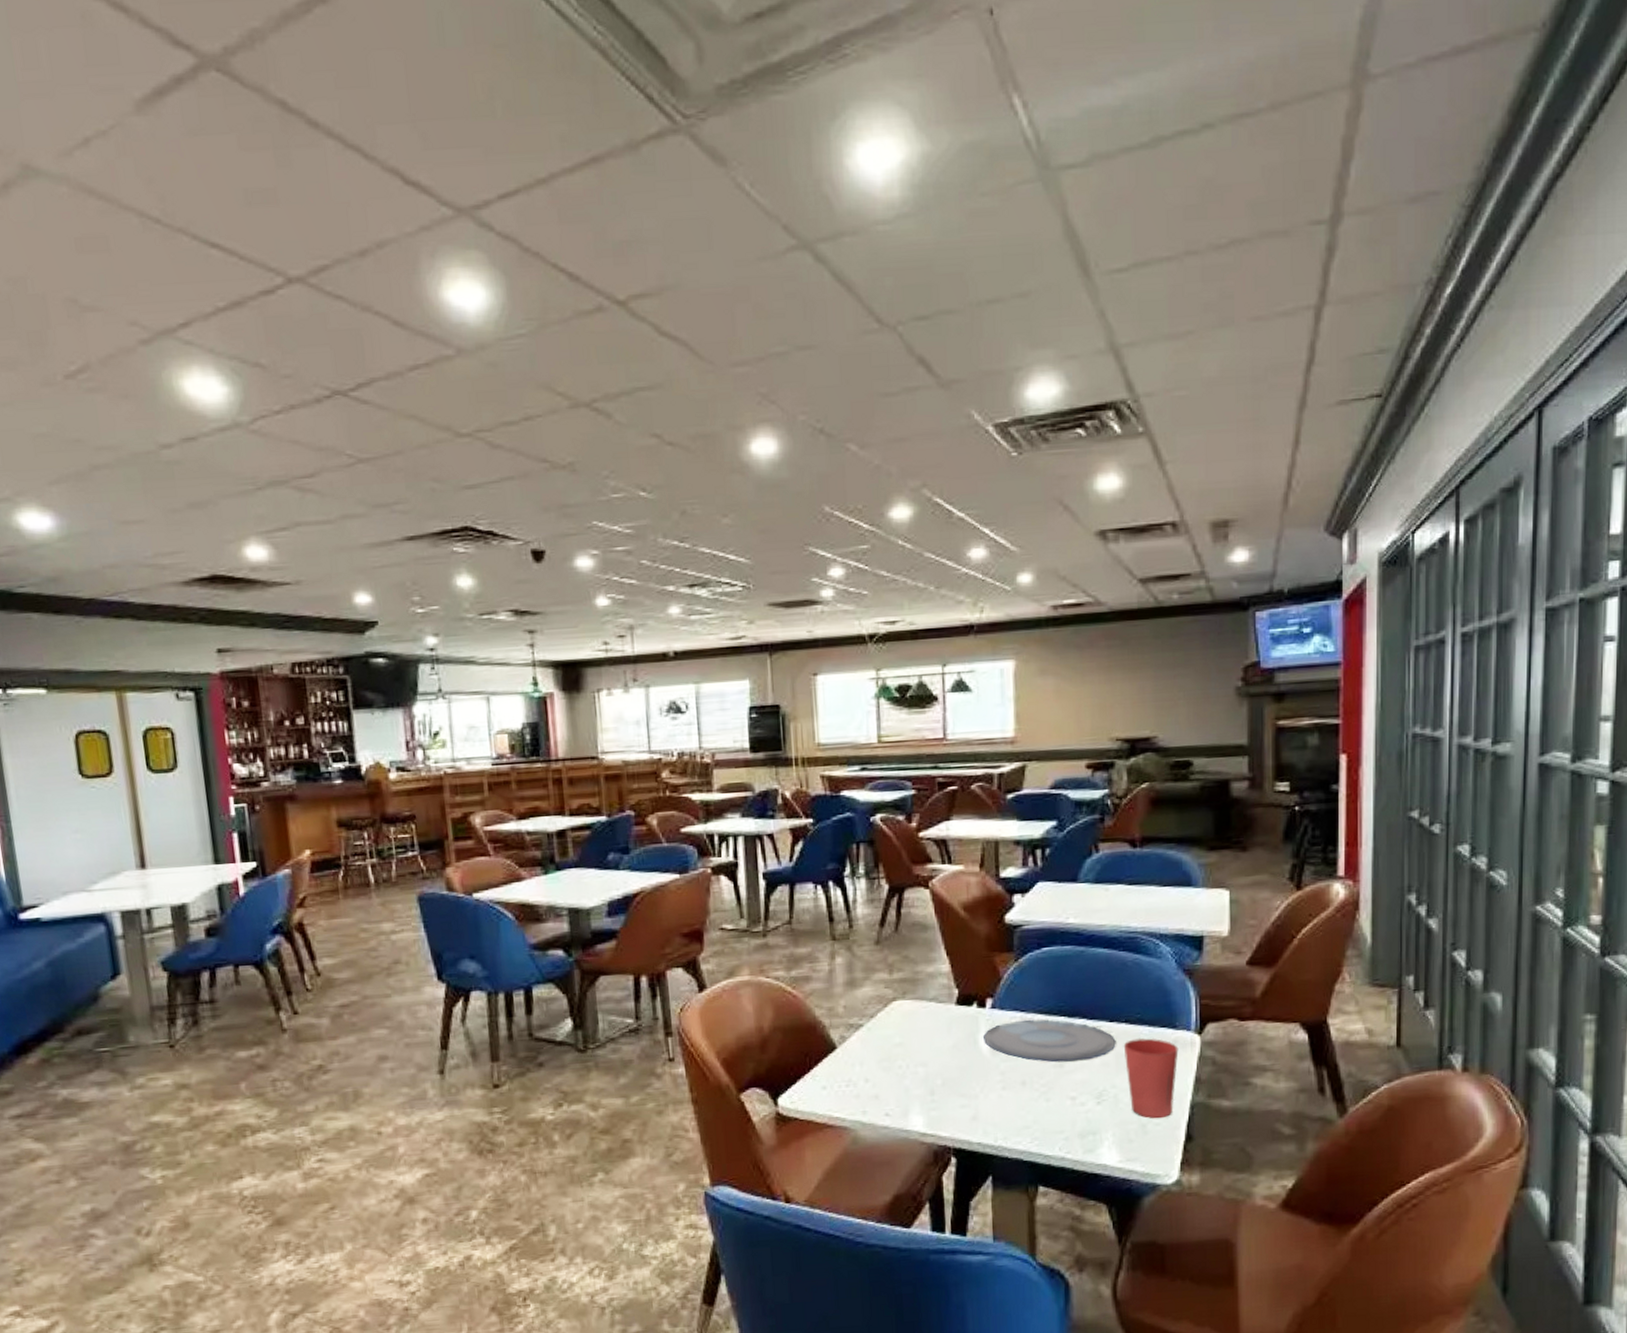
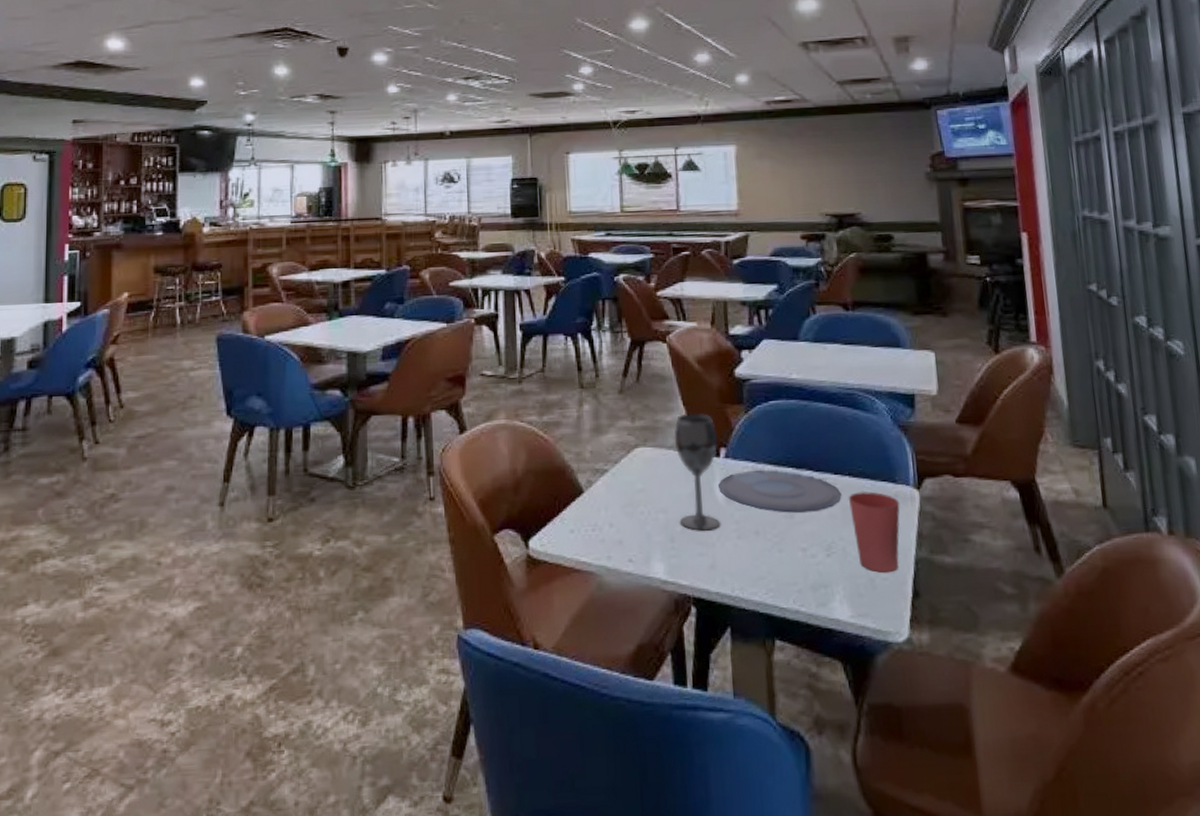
wine glass: none [936,962,984,1084] -> present [674,413,720,532]

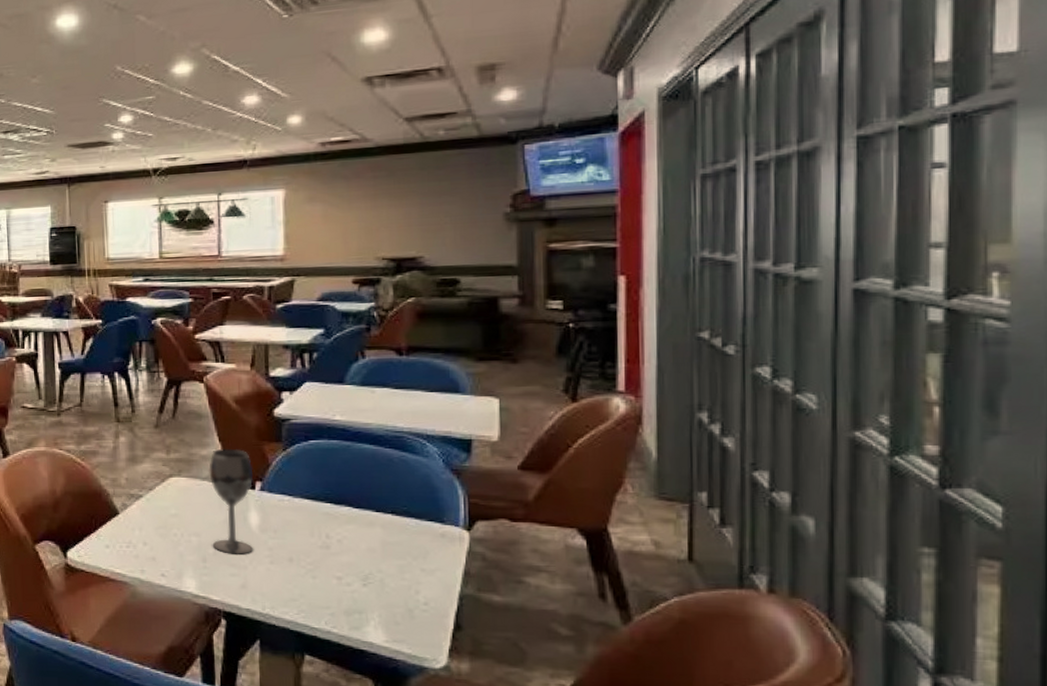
plate: present [718,470,841,513] -> none [253,504,382,544]
cup: present [848,491,900,573] -> none [389,528,447,605]

